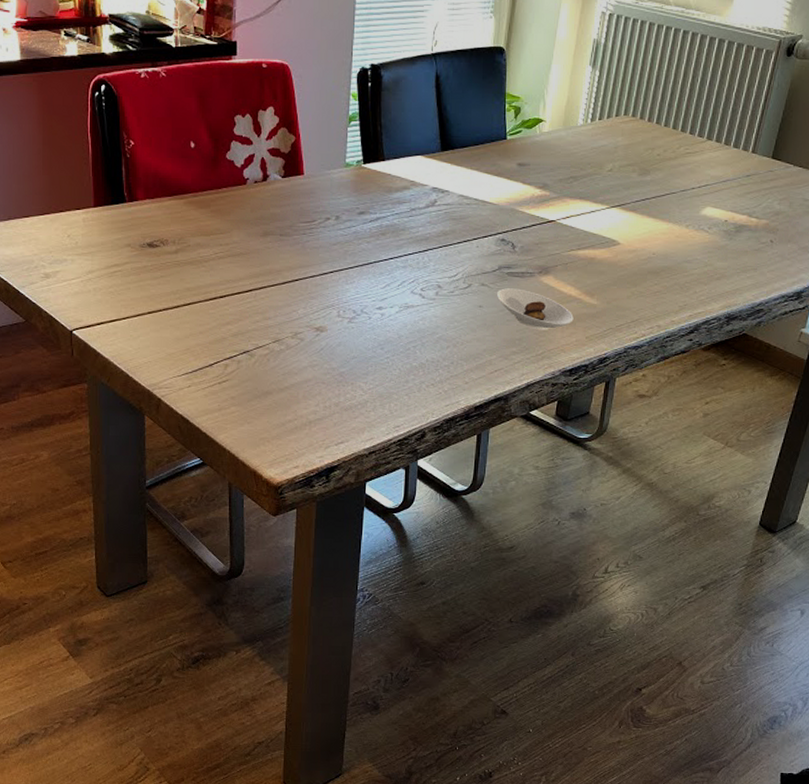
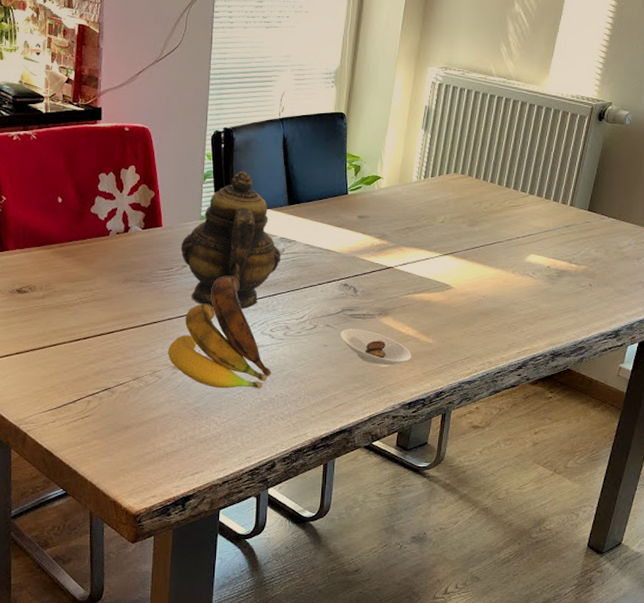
banana: none [311,230,422,353] -> present [168,276,271,389]
teapot: none [324,113,433,266] -> present [181,171,281,309]

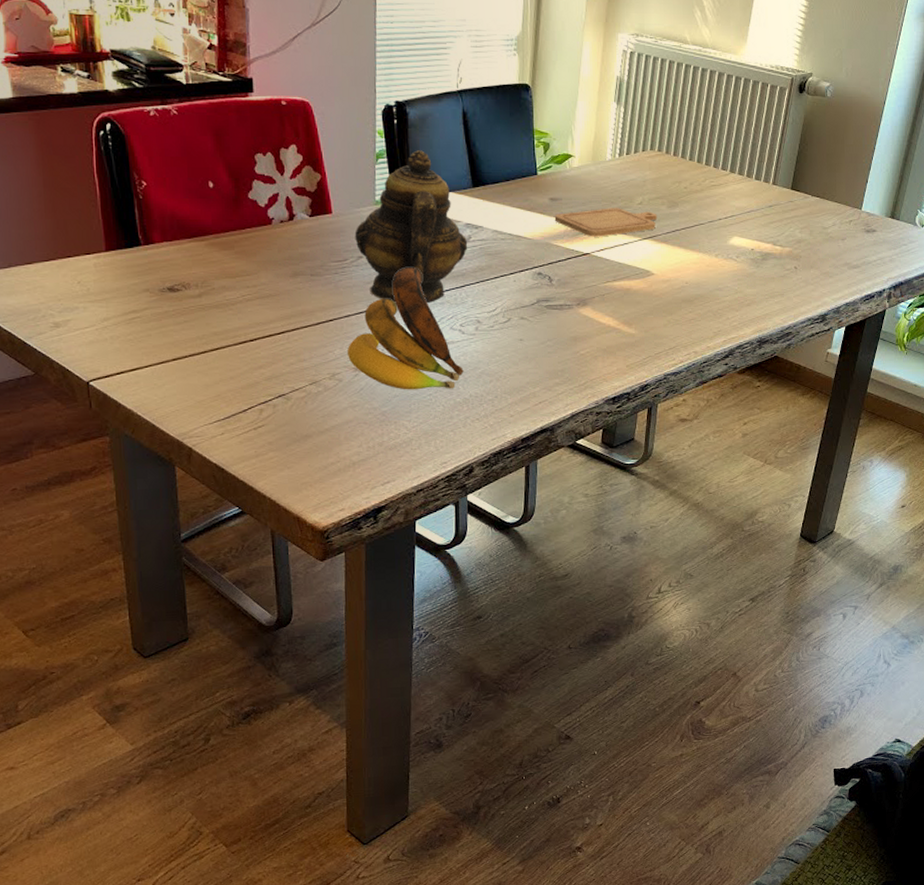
saucer: present [341,329,412,367] -> none [537,321,614,361]
chopping board: none [362,225,458,252] -> present [554,208,658,237]

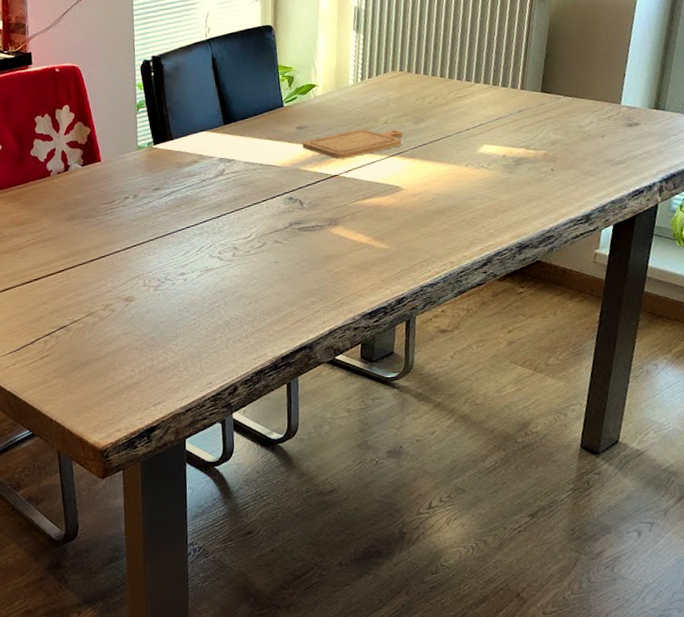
banana: present [348,267,464,390] -> none [118,203,224,316]
teapot: present [355,150,468,303] -> none [121,97,223,237]

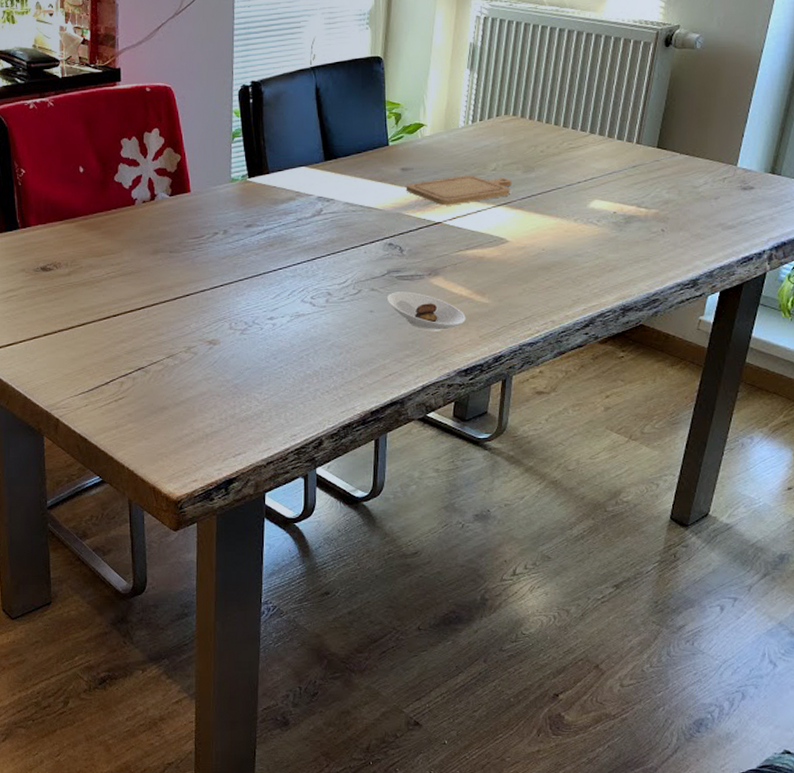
saucer: none [291,242,367,279] -> present [387,291,466,332]

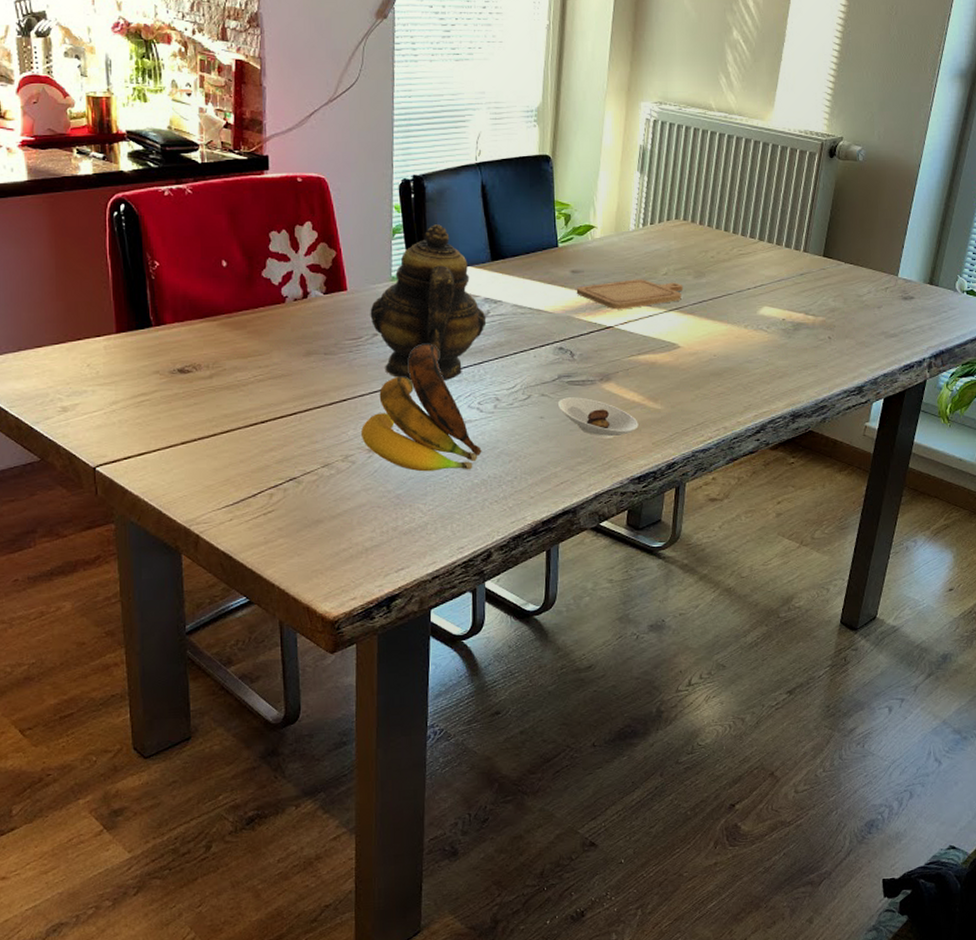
banana: none [203,242,314,363] -> present [361,344,482,472]
teapot: none [211,127,320,277] -> present [370,224,487,381]

